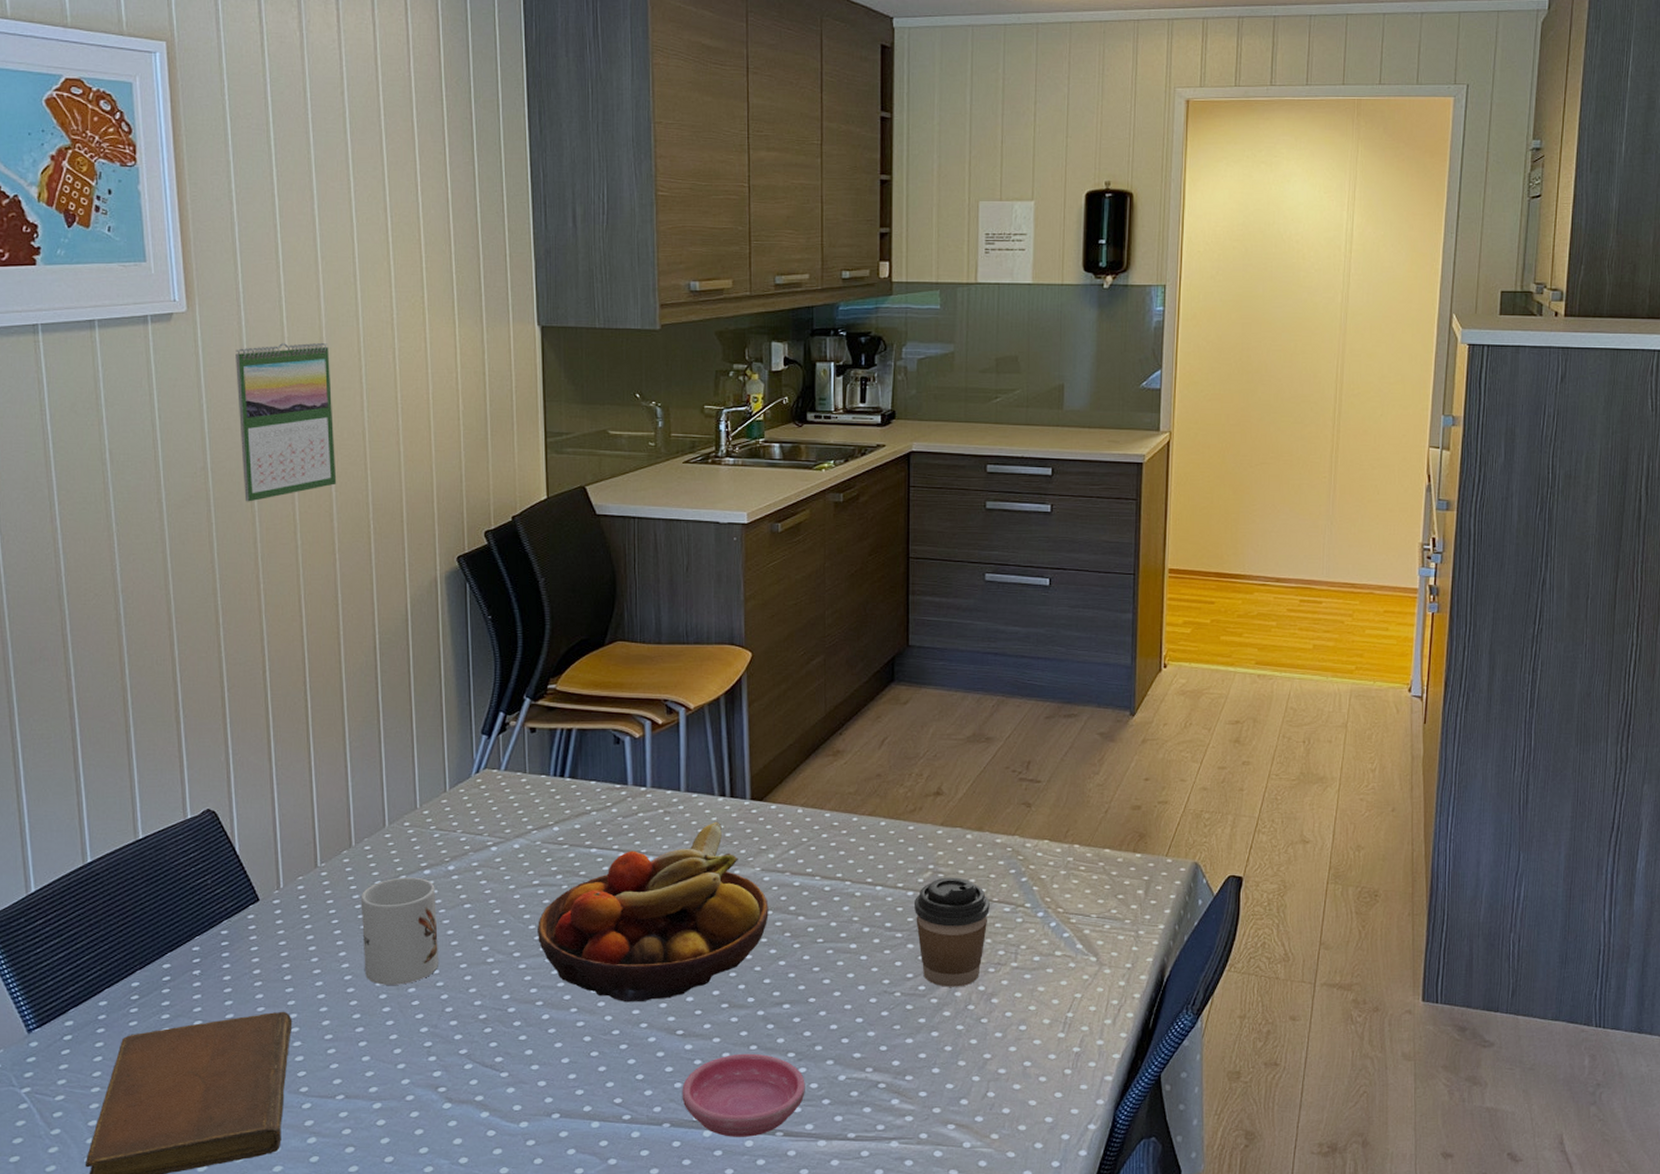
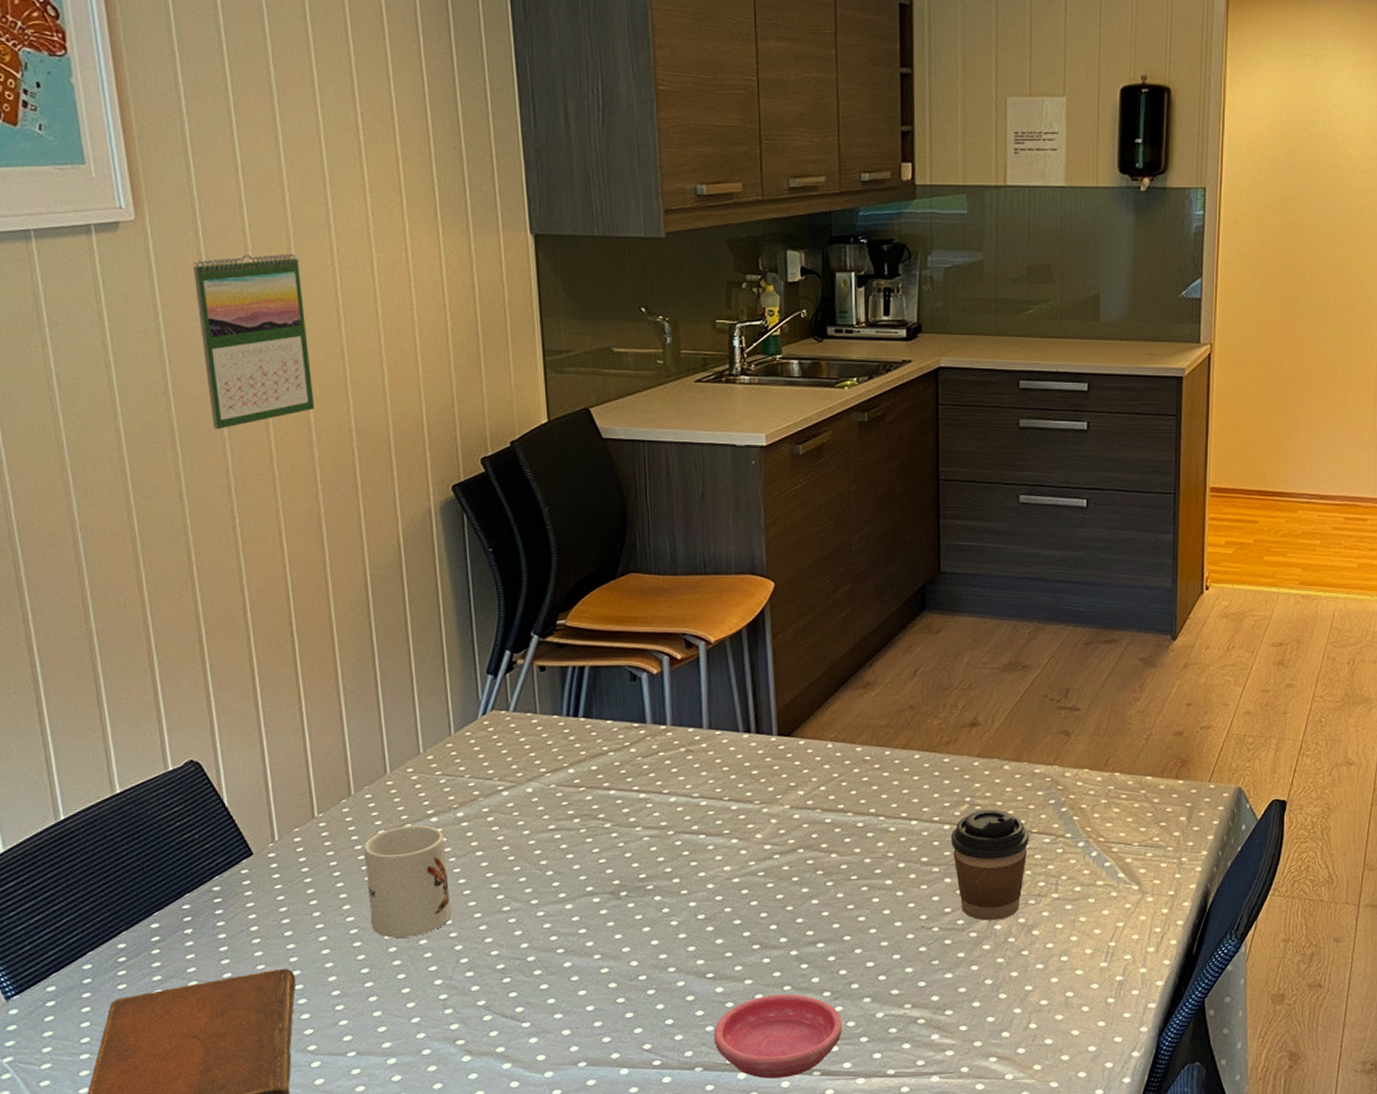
fruit bowl: present [538,821,769,1003] -> none [555,759,800,947]

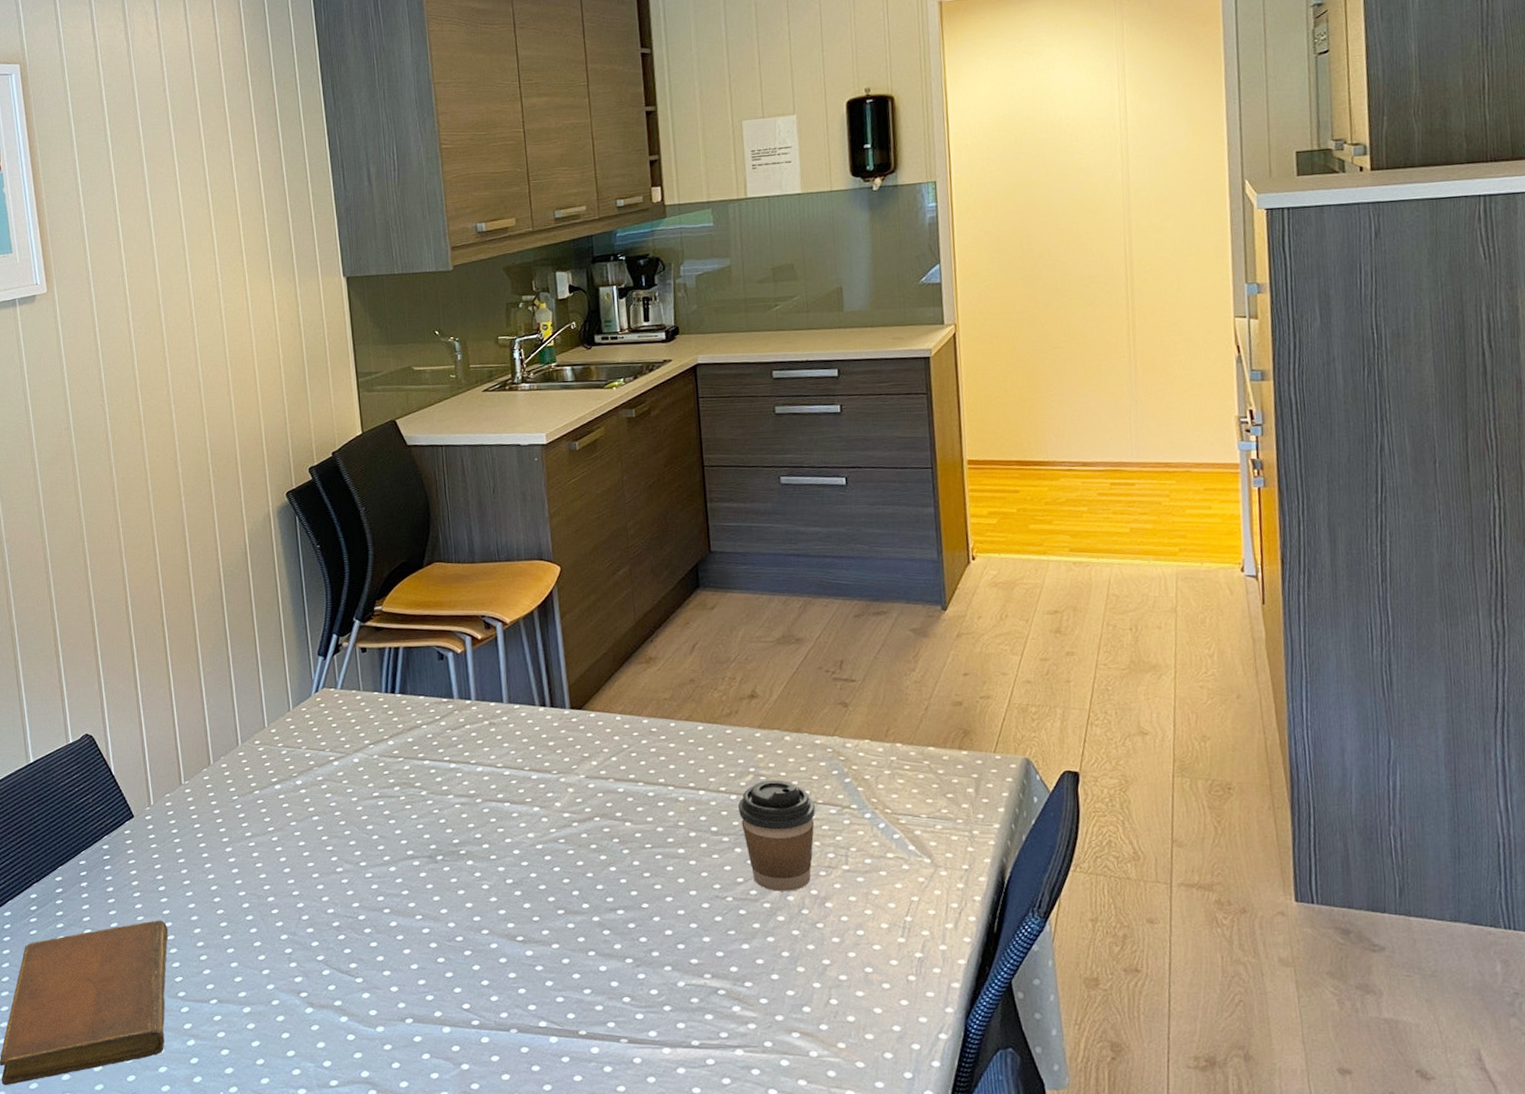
calendar: present [193,253,315,430] -> none [88,309,179,456]
mug: present [363,825,451,938] -> none [221,792,293,895]
saucer: present [714,994,842,1079] -> none [526,959,646,1044]

